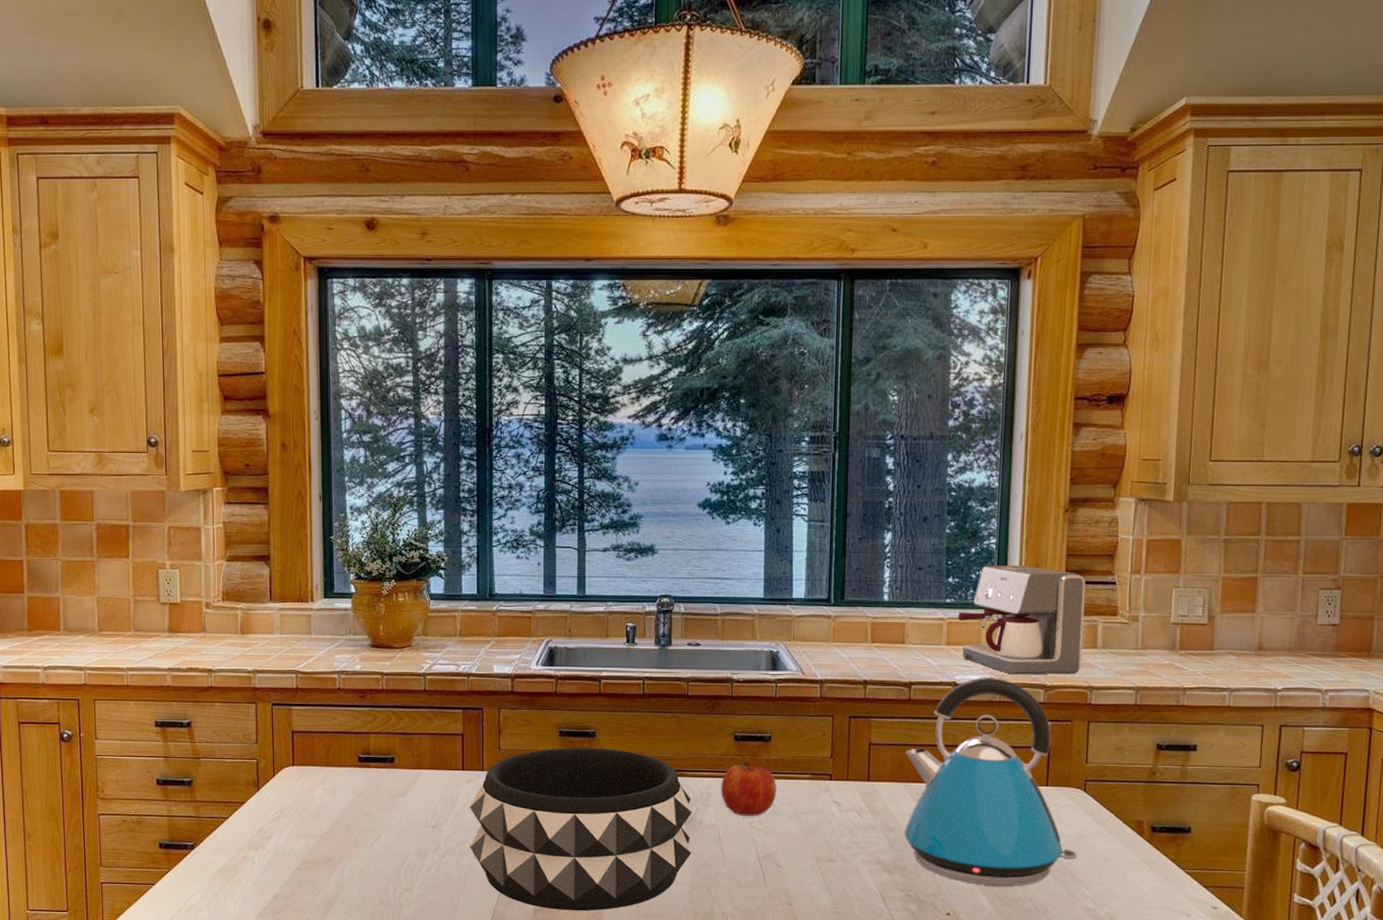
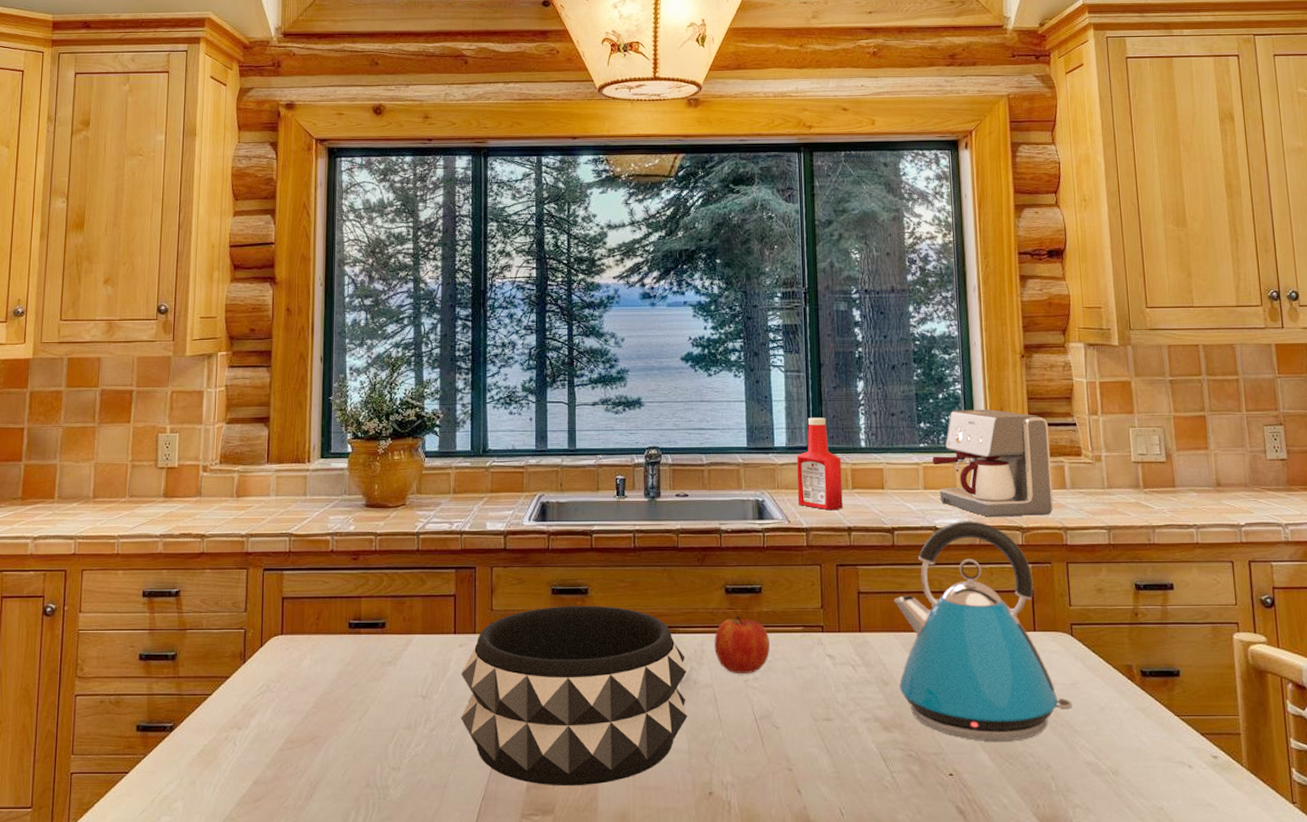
ketchup bottle: none [813,570,862,664] -> present [796,418,843,511]

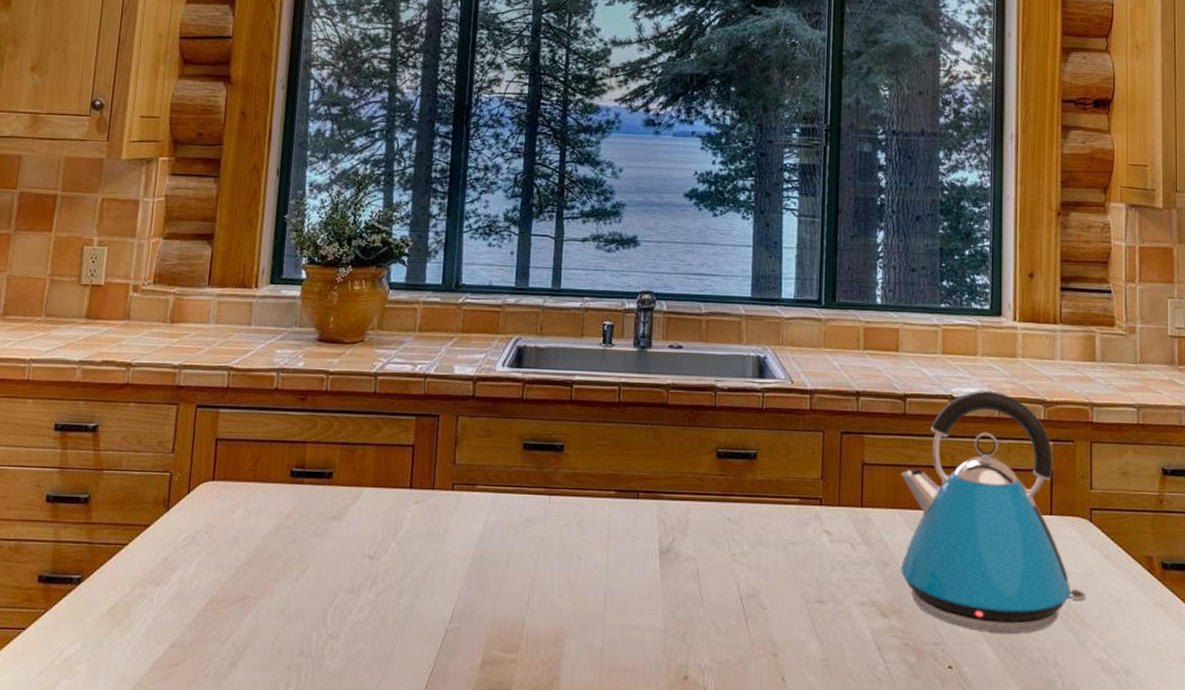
decorative bowl: present [460,605,688,786] -> none [411,463,668,664]
fruit: present [714,616,770,673] -> none [700,483,762,547]
ketchup bottle: present [796,418,843,511] -> none [803,268,854,372]
coffee maker: present [932,409,1054,517] -> none [953,269,1081,389]

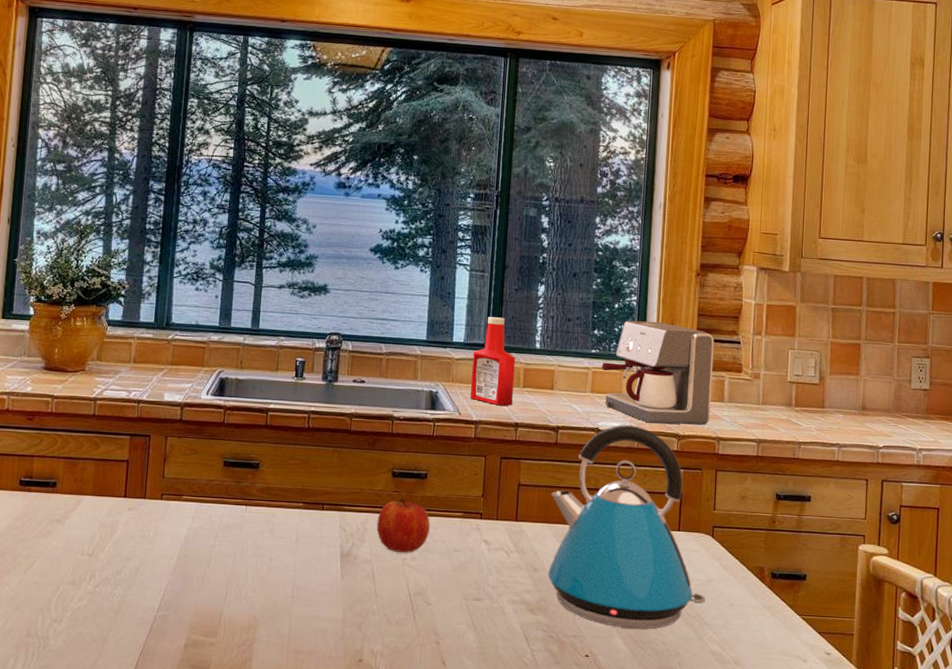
fruit: none [700,483,762,547] -> present [377,498,430,553]
ketchup bottle: none [803,268,854,372] -> present [470,317,515,406]
coffee maker: none [953,269,1081,389] -> present [602,320,715,425]

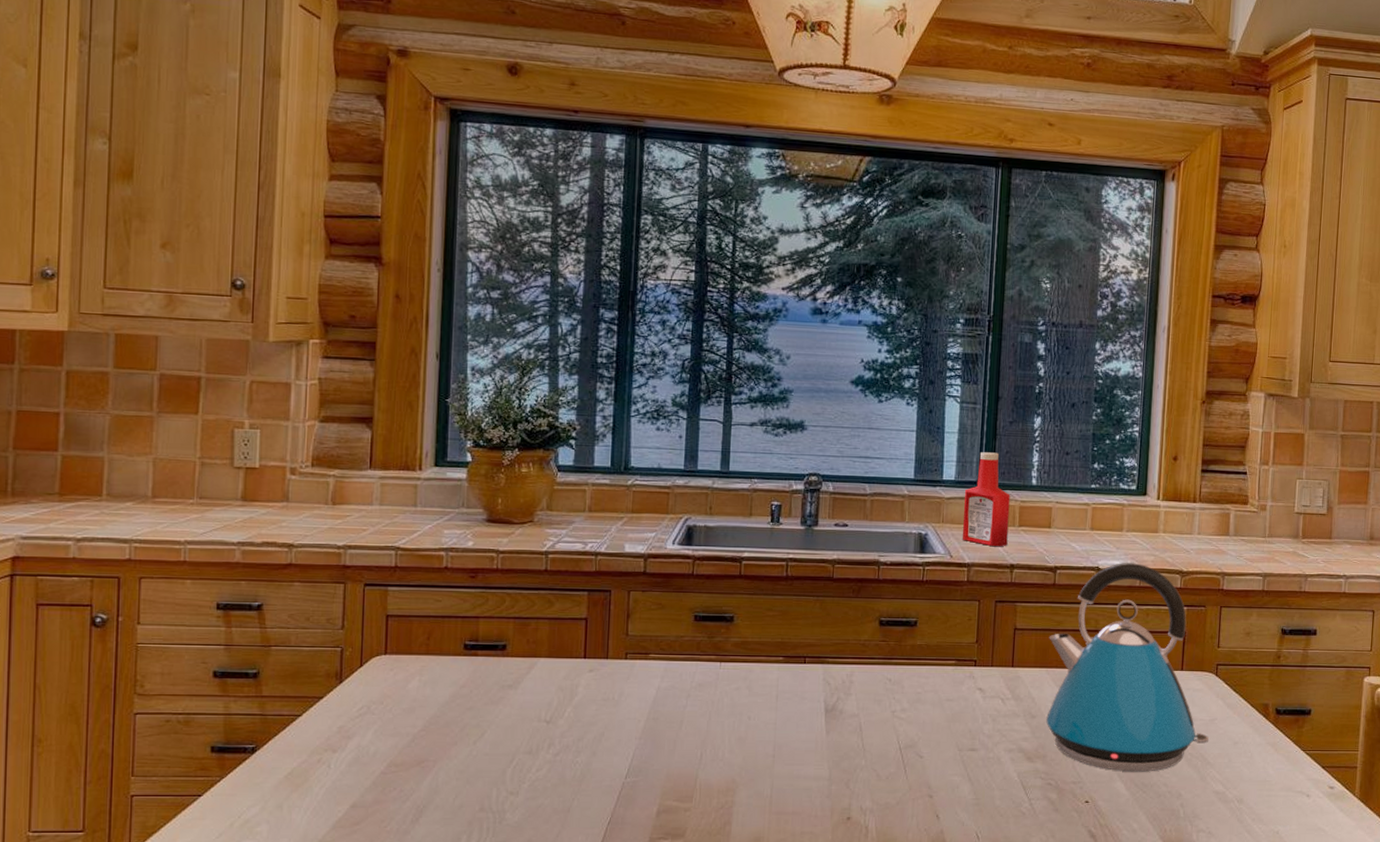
fruit: present [377,498,430,553] -> none [863,648,921,704]
coffee maker: present [602,320,715,425] -> none [1102,452,1220,561]

